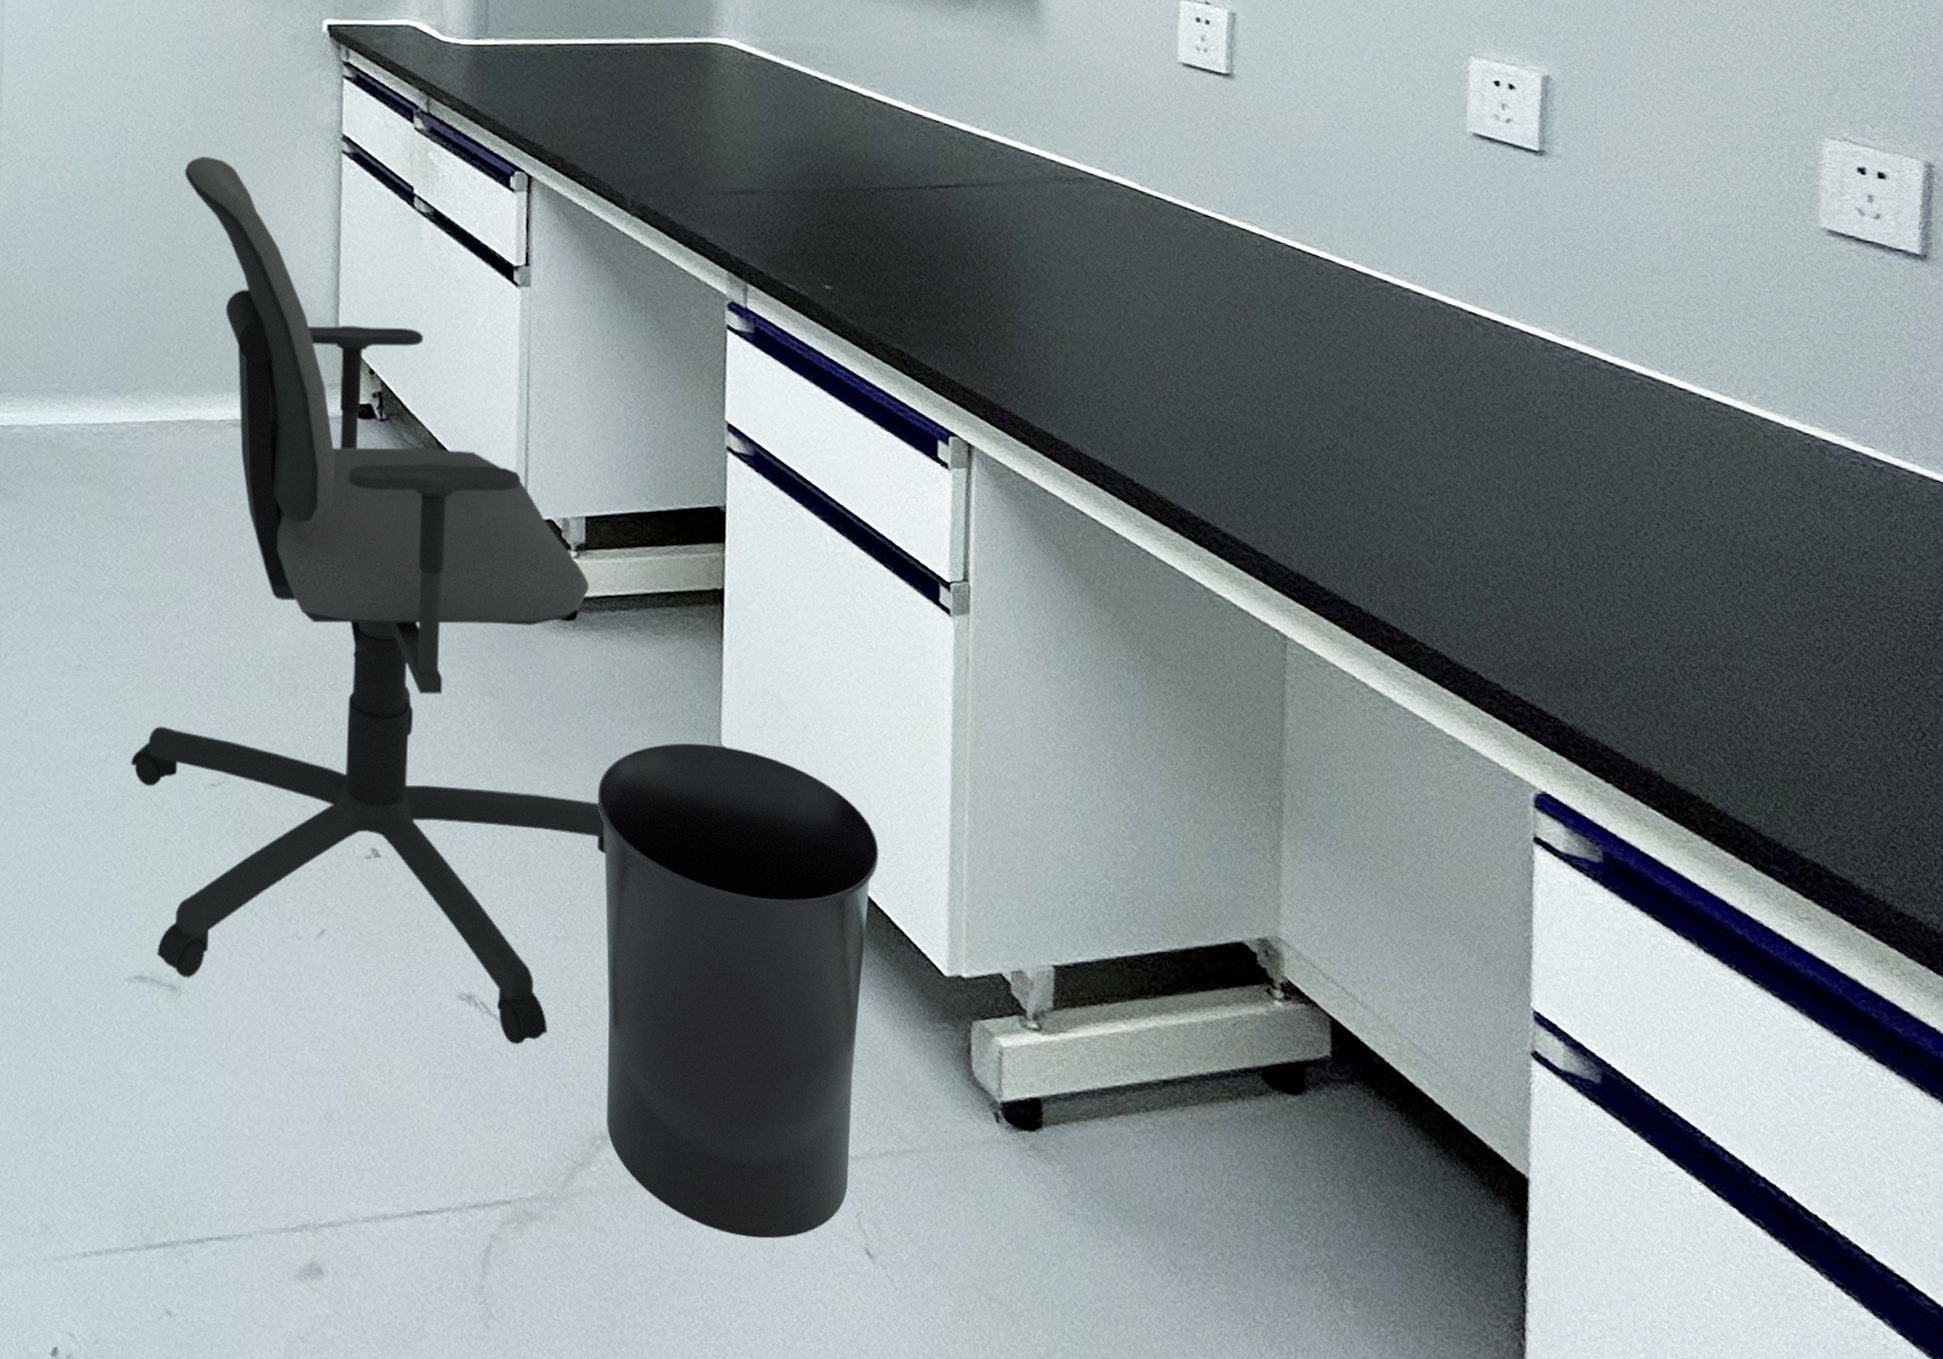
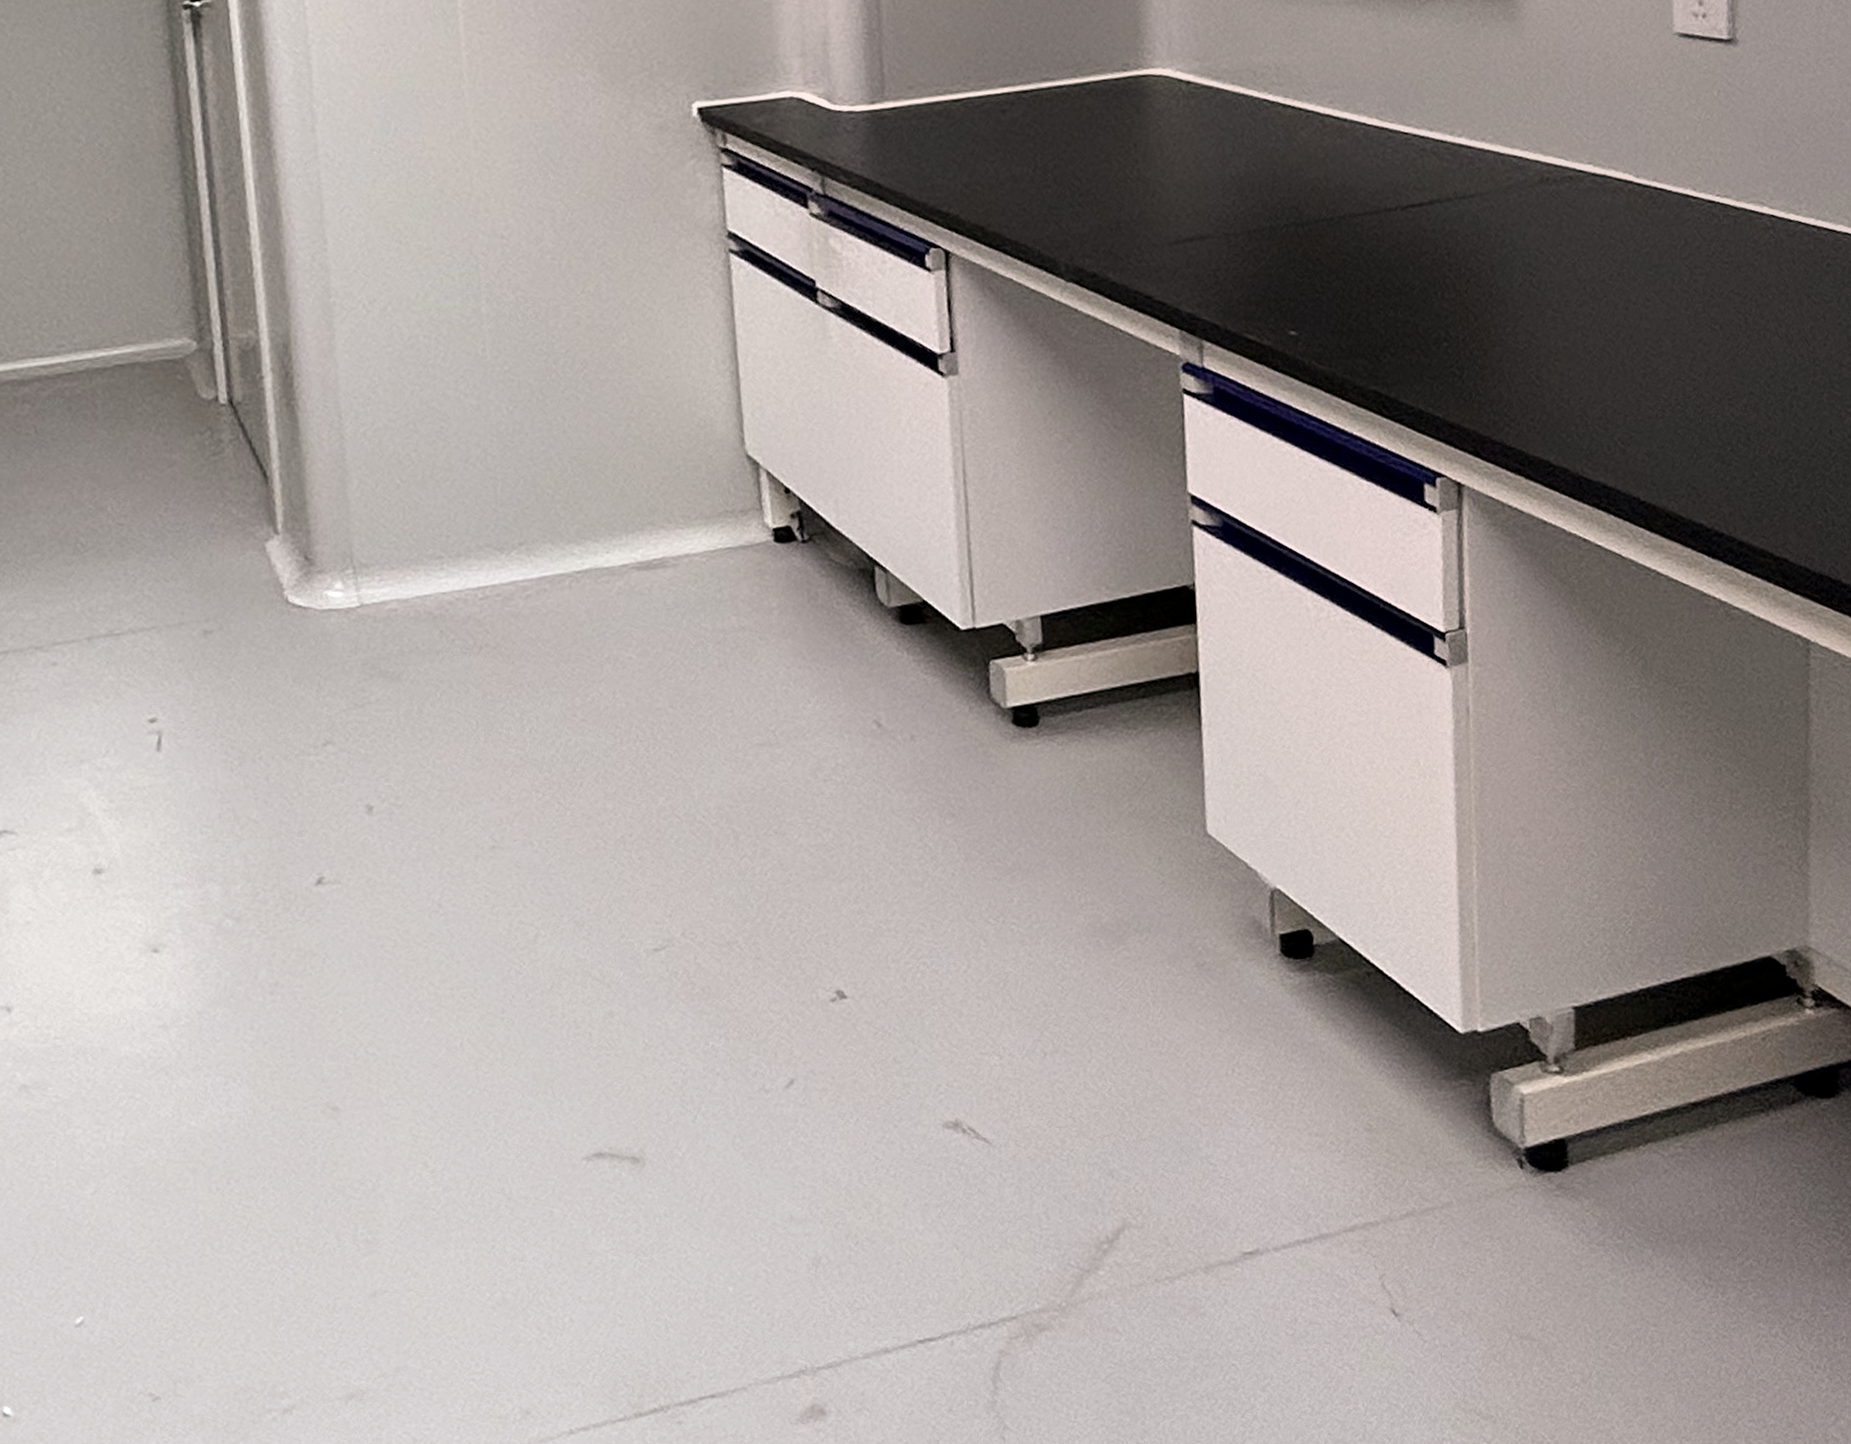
office chair: present [131,157,606,1044] -> none [549,275,1091,1164]
waste bin: present [597,743,879,1239] -> none [1076,834,1384,1315]

